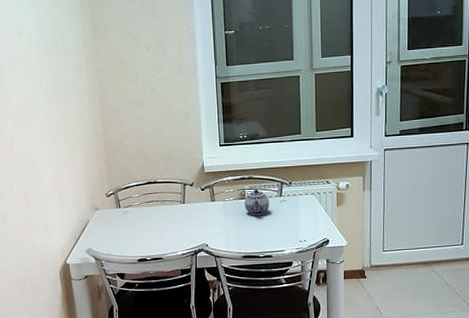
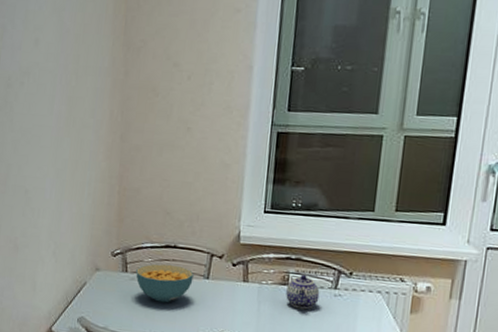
cereal bowl: none [127,196,173,227] -> present [136,263,194,303]

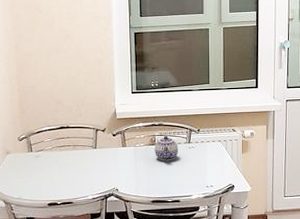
cereal bowl: present [136,263,194,303] -> none [39,141,85,172]

